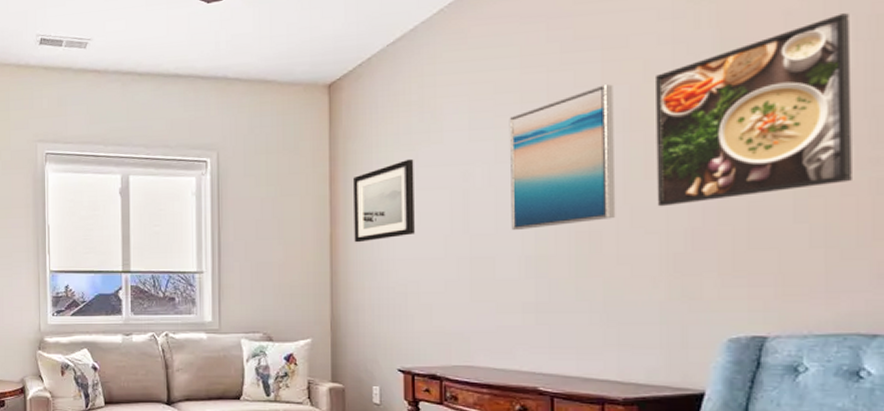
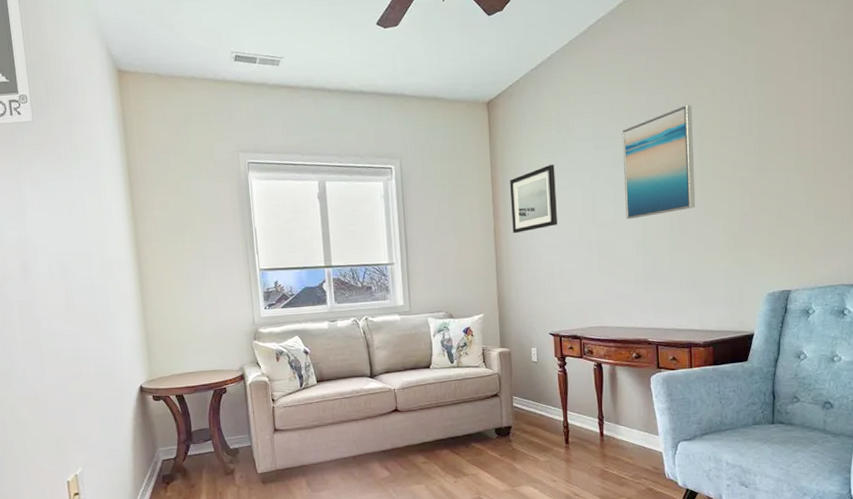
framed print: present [656,13,852,207] -> none [719,55,839,198]

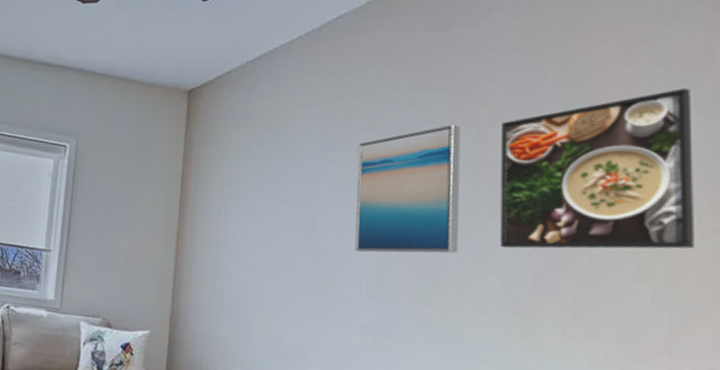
wall art: present [510,164,557,234] -> none [200,169,264,243]
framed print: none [719,55,839,198] -> present [499,89,694,249]

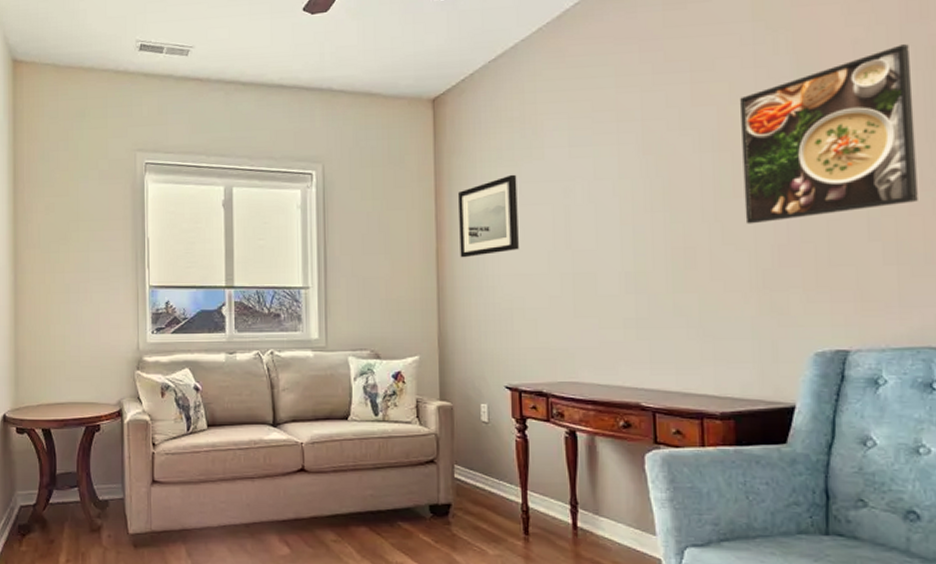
wall art: none [200,169,264,243] -> present [458,174,519,258]
wall art: present [355,125,461,254] -> none [606,105,709,246]

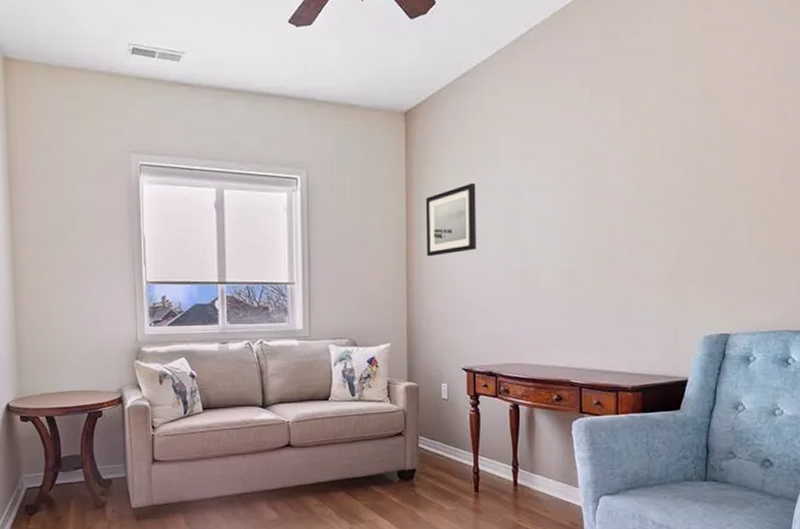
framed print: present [740,44,918,224] -> none [658,80,789,230]

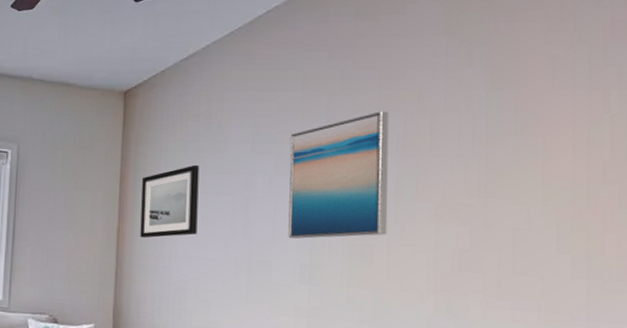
wall art: none [551,126,629,247] -> present [288,111,389,239]

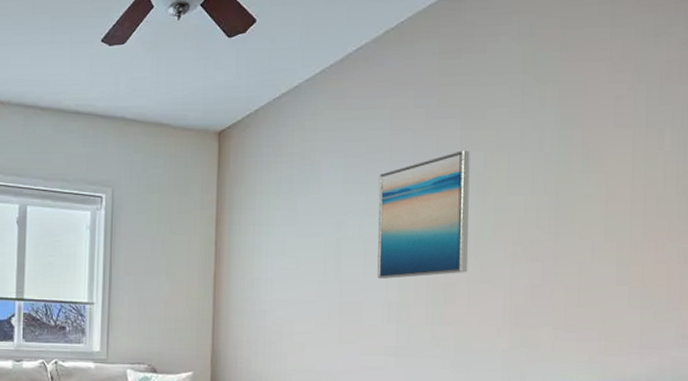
wall art: present [140,164,200,238] -> none [236,206,293,283]

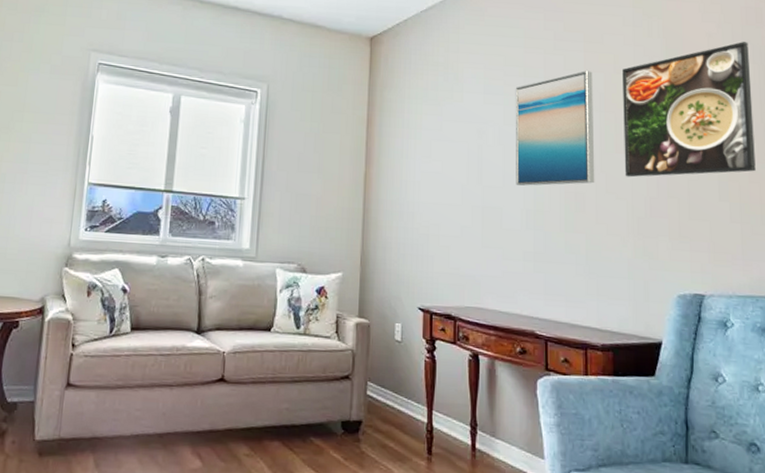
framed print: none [503,103,667,264] -> present [622,42,756,178]

